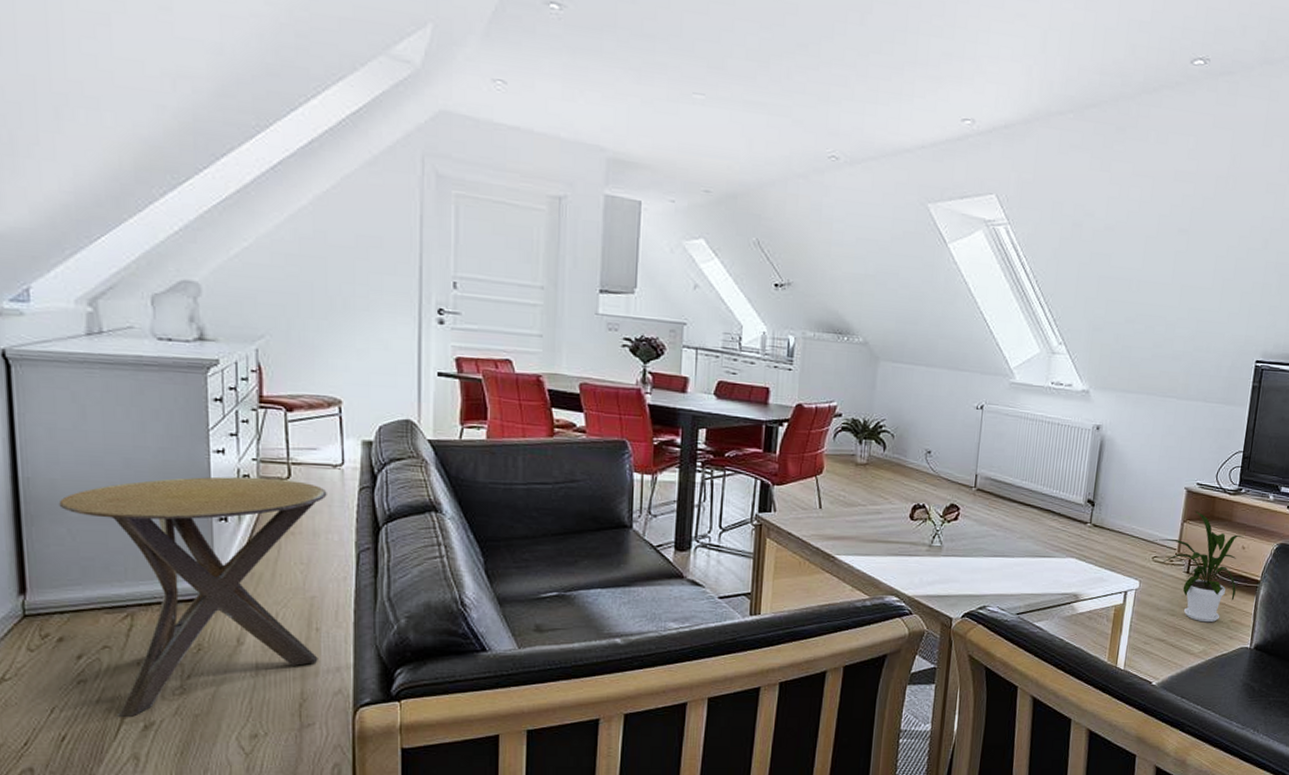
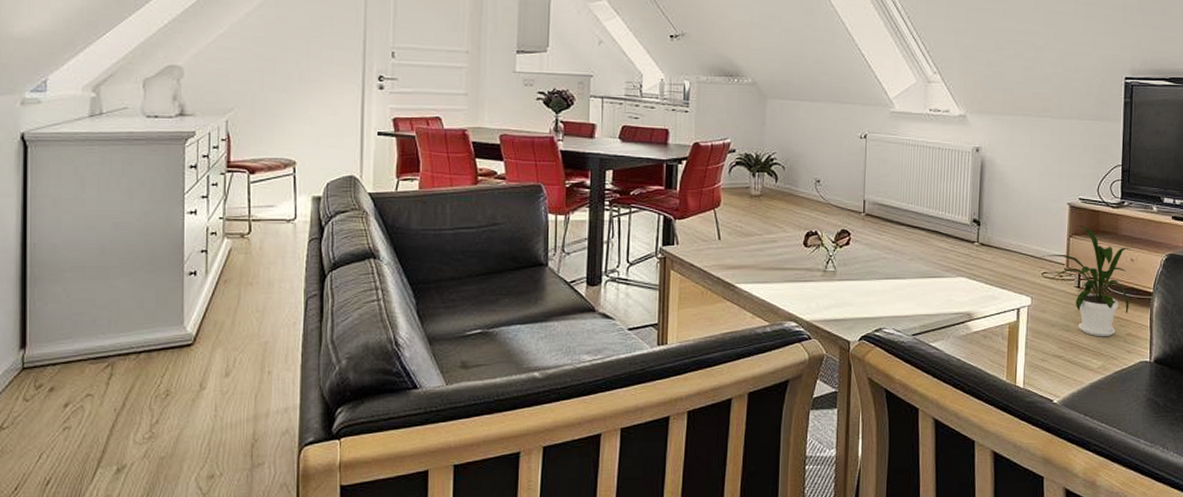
side table: present [58,476,327,717] -> none [58,234,281,461]

